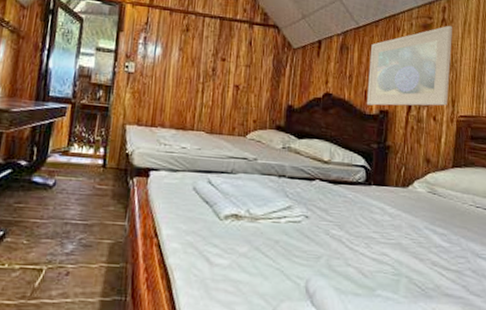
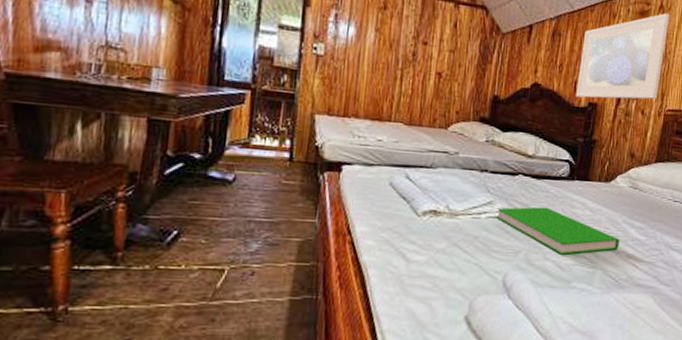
book: none [295,211,422,261] -> present [496,207,619,255]

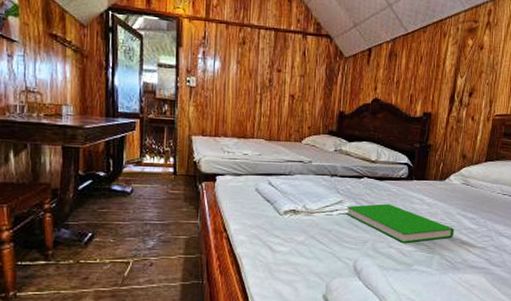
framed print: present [576,12,670,100] -> none [412,28,497,109]

